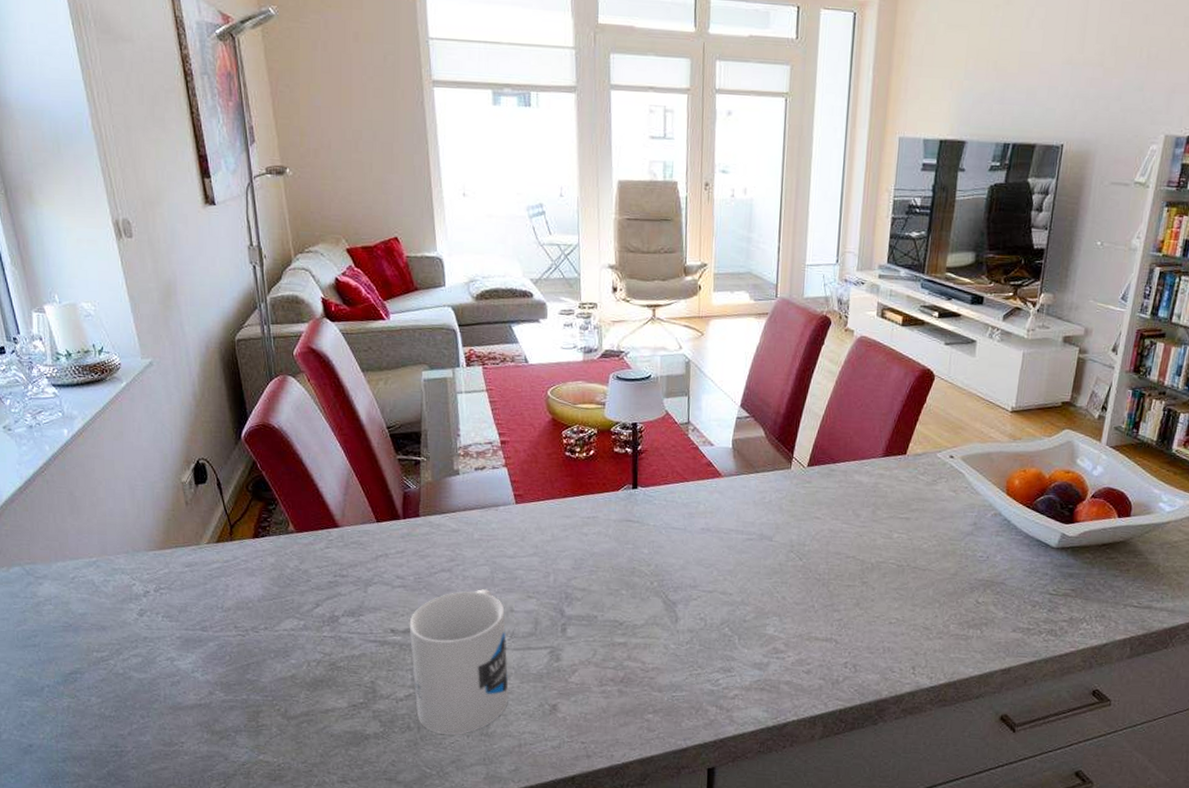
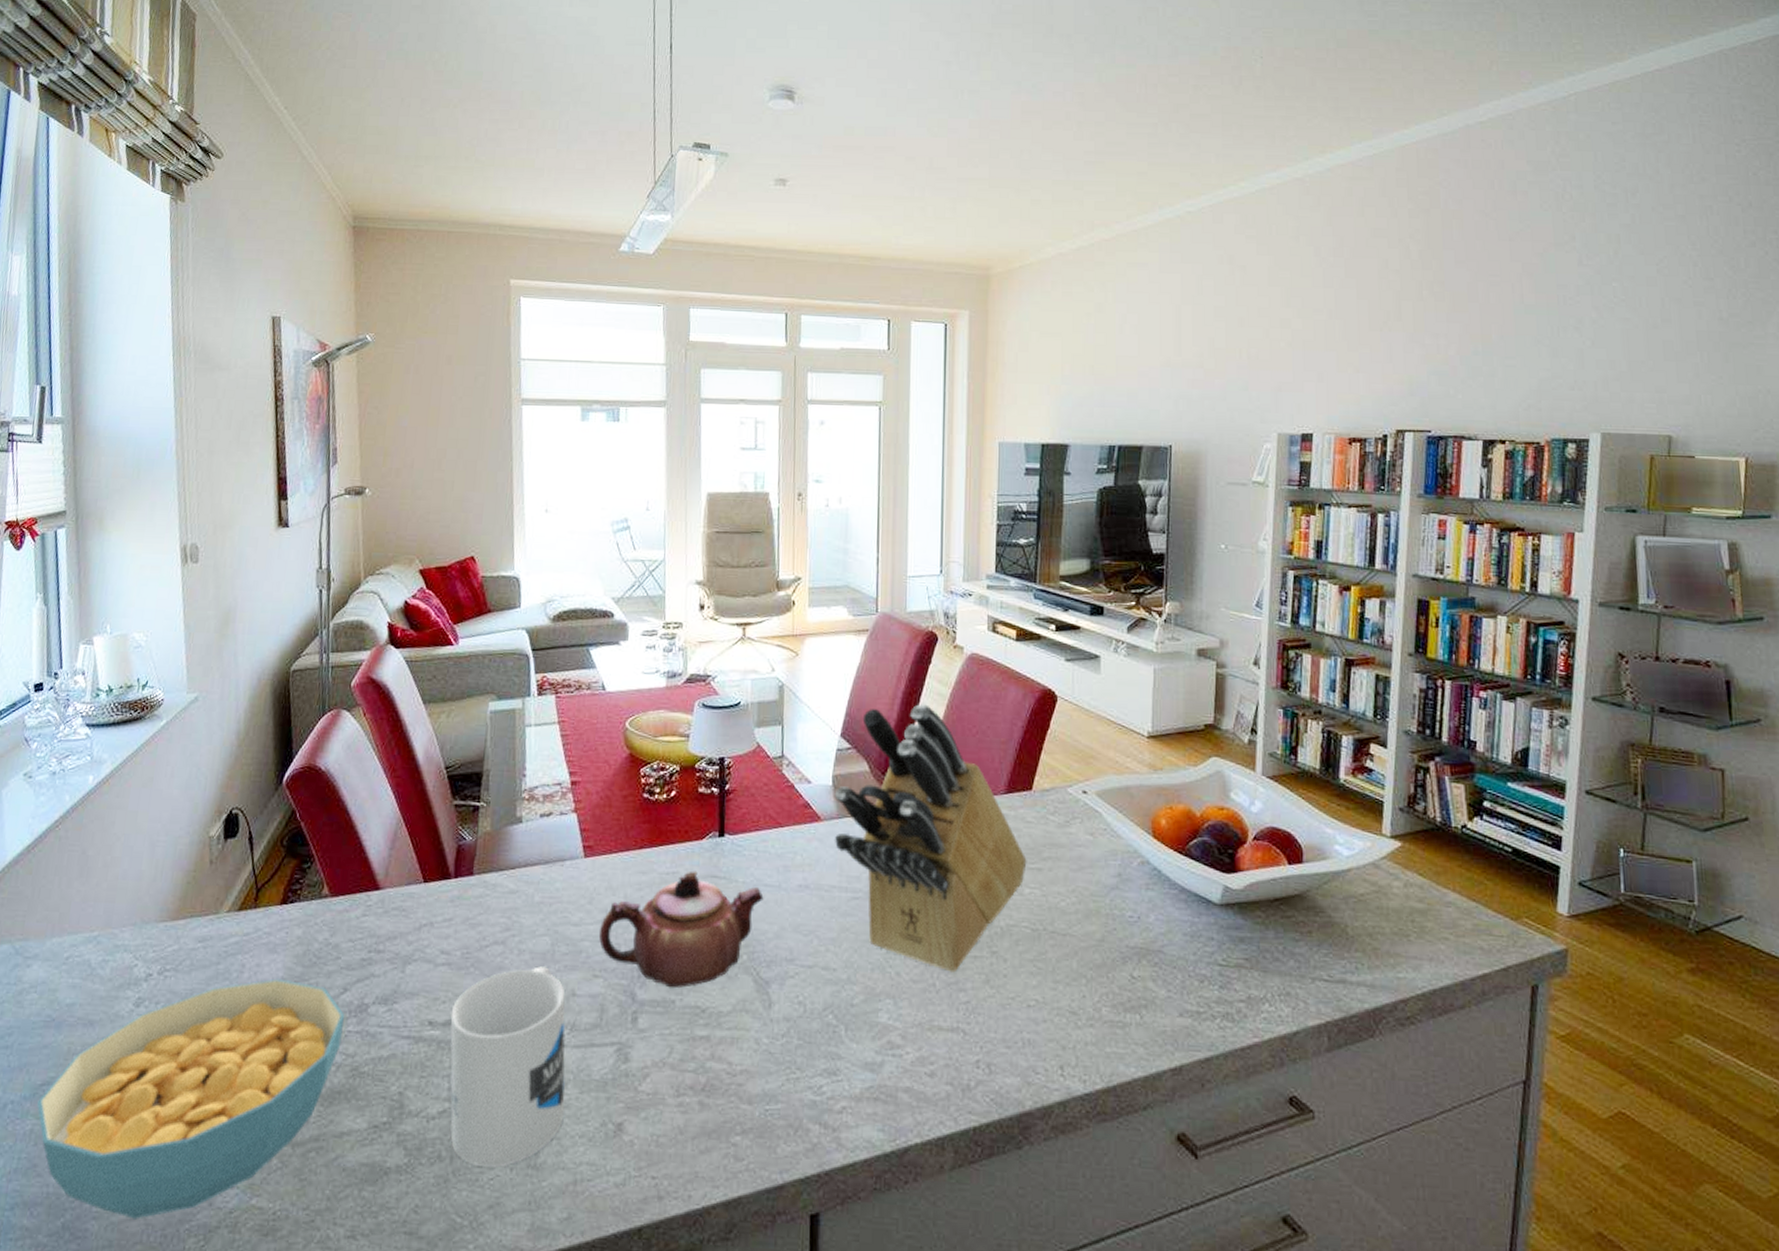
cereal bowl: none [68,596,320,769] -> present [36,978,346,1219]
teapot: none [531,516,672,607] -> present [598,870,764,988]
knife block: none [733,380,898,597] -> present [834,704,1027,973]

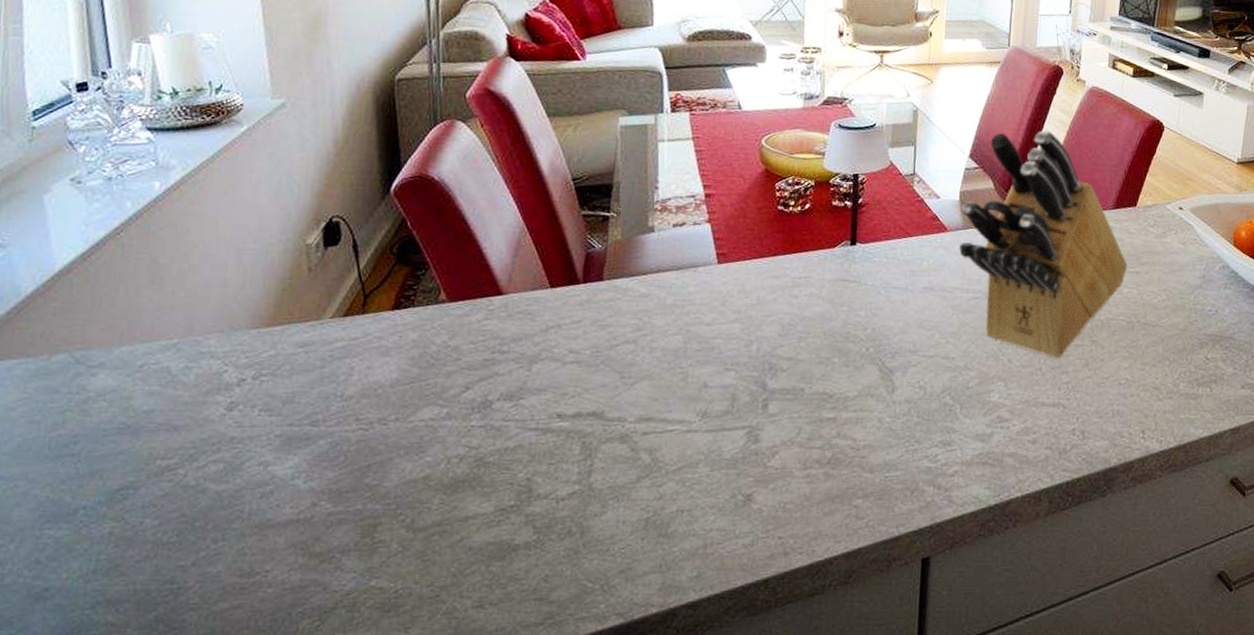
cereal bowl: present [36,978,346,1219] -> none [114,379,468,607]
mug: present [450,966,566,1167] -> none [580,362,698,538]
teapot: present [598,870,764,988] -> none [731,275,891,378]

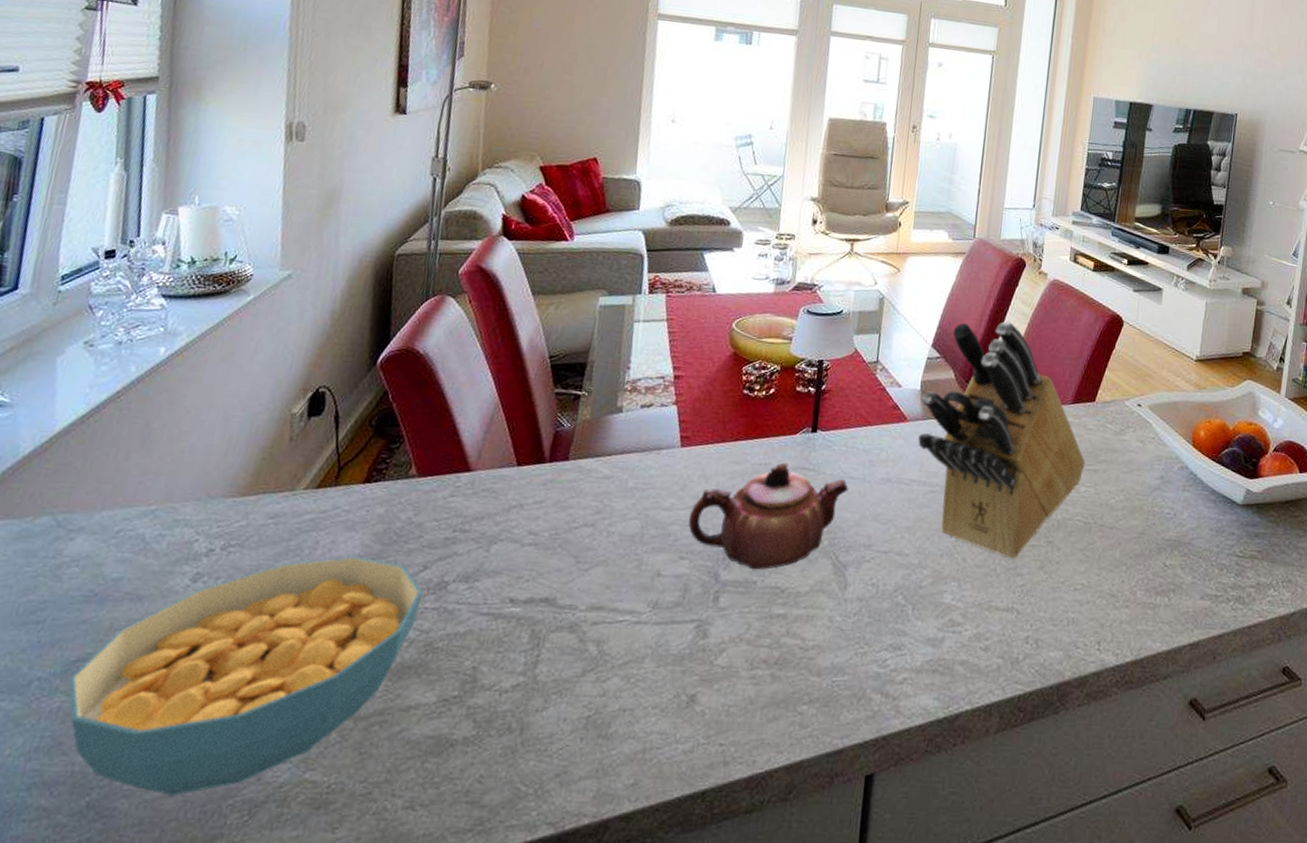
cereal bowl: none [114,379,468,607] -> present [67,555,423,796]
teapot: none [731,275,891,378] -> present [688,462,849,570]

